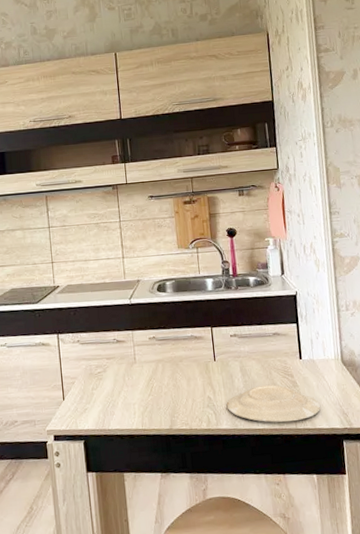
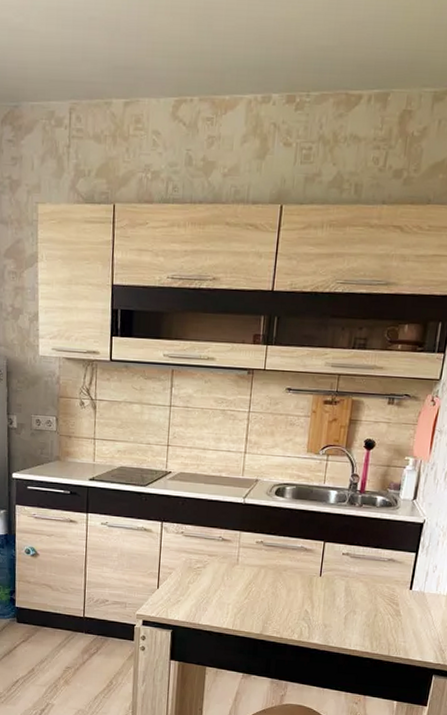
plate: present [226,385,321,423] -> none [322,608,419,649]

